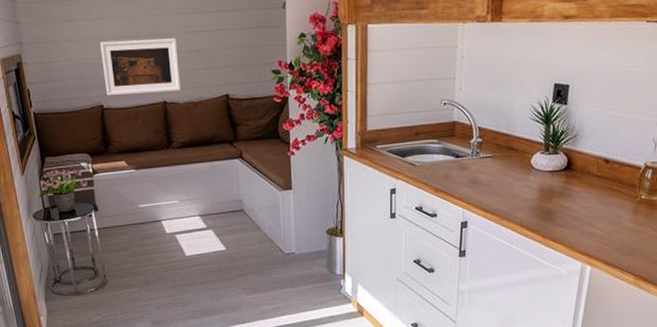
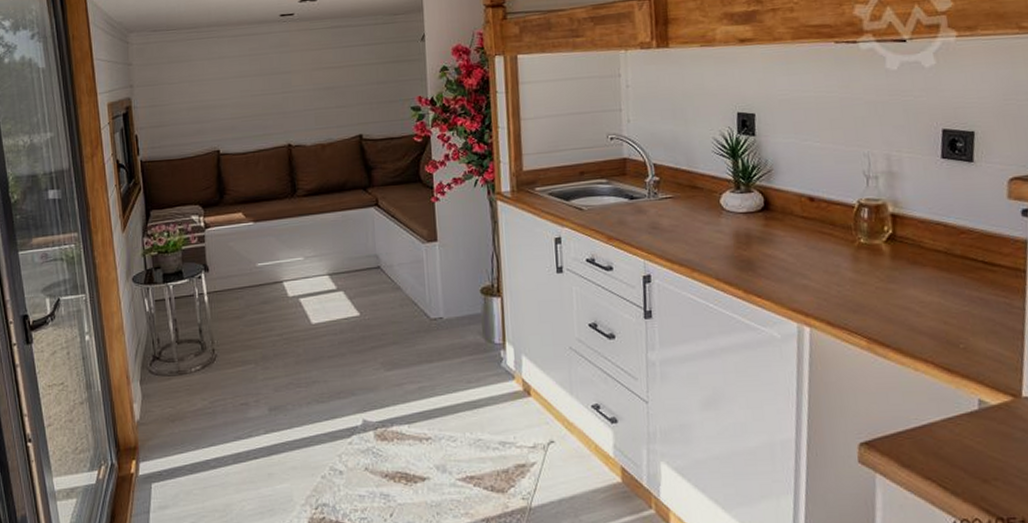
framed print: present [100,38,180,96] -> none [219,76,307,140]

